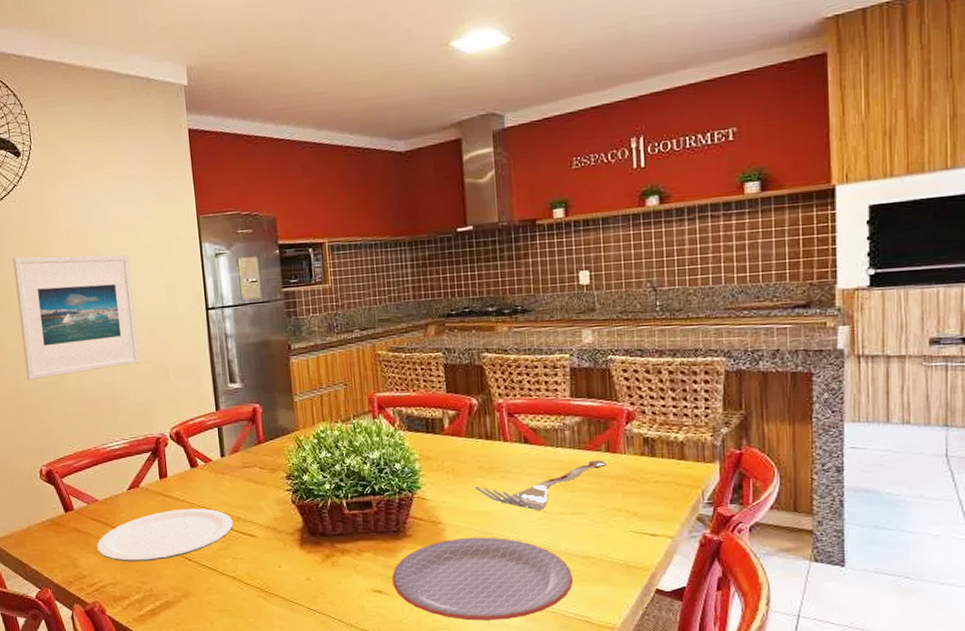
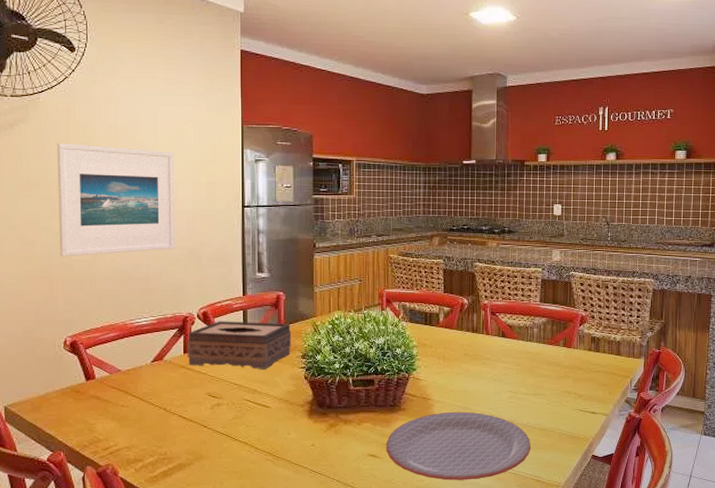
plate: present [97,509,233,562] -> none [115,381,249,428]
tissue box: none [161,439,275,494] -> present [187,321,292,369]
placemat: present [475,460,606,510] -> none [460,353,562,391]

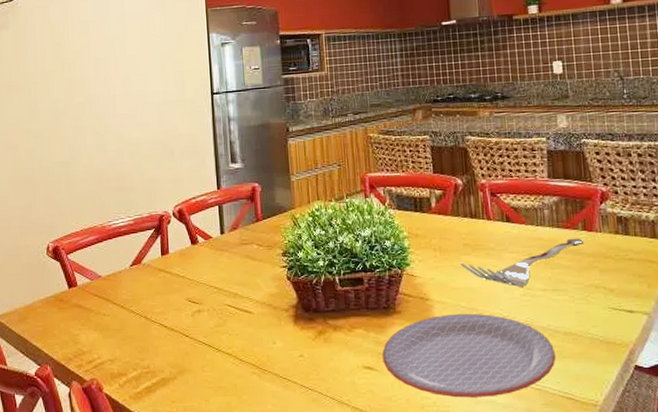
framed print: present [57,142,175,257] -> none [34,43,147,160]
tissue box: present [187,321,292,369] -> none [164,217,271,270]
placemat: none [460,353,562,391] -> present [461,238,583,287]

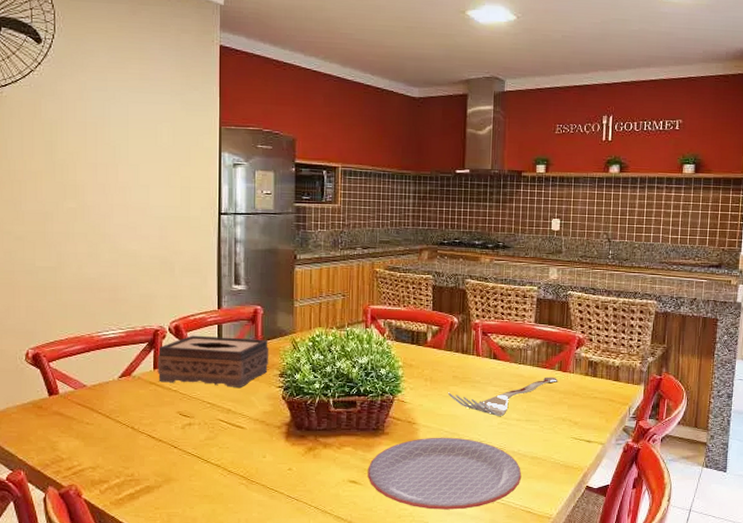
tissue box: none [164,217,271,270] -> present [157,335,269,387]

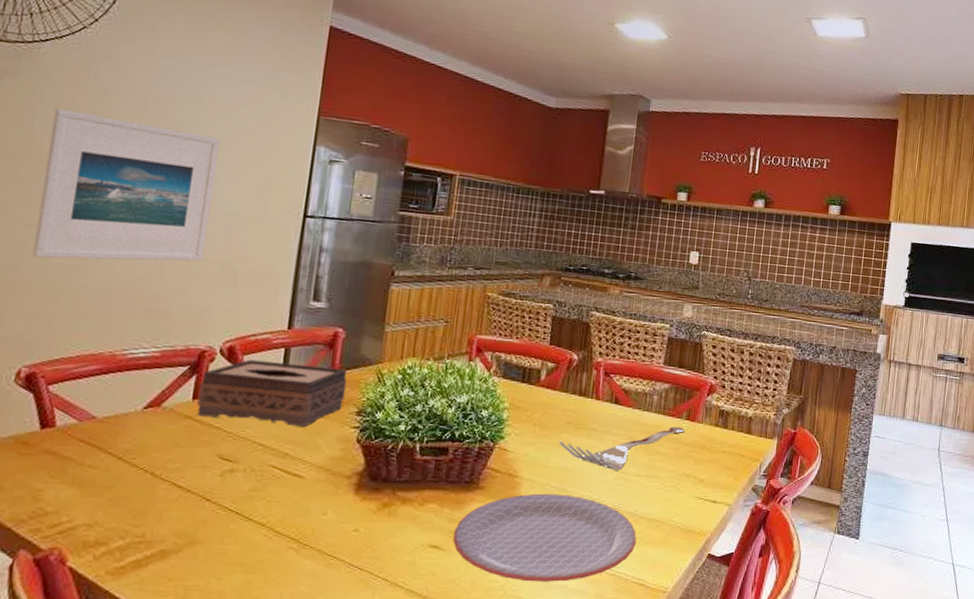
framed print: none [21,140,146,263] -> present [32,108,220,262]

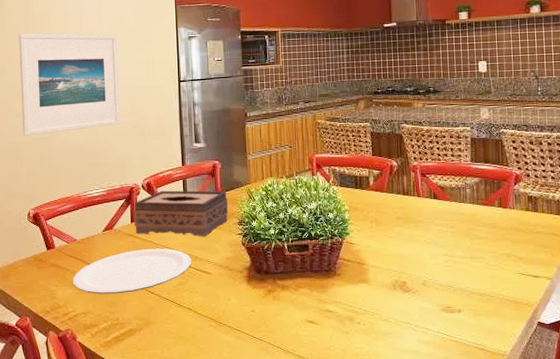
plate: none [77,438,278,499] -> present [73,249,192,294]
plate: present [453,493,637,582] -> none [323,276,472,348]
placemat: present [559,426,684,470] -> none [393,213,498,254]

